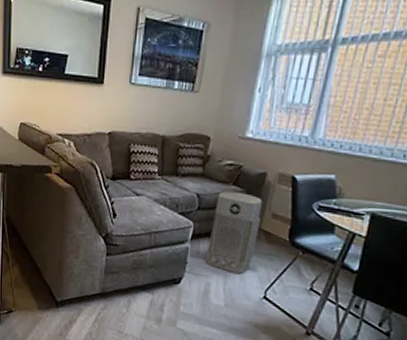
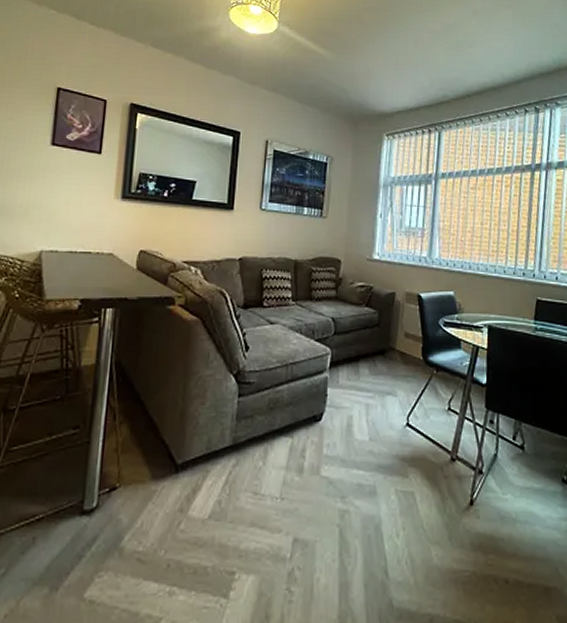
air purifier: present [205,191,263,274] -> none [345,313,395,400]

